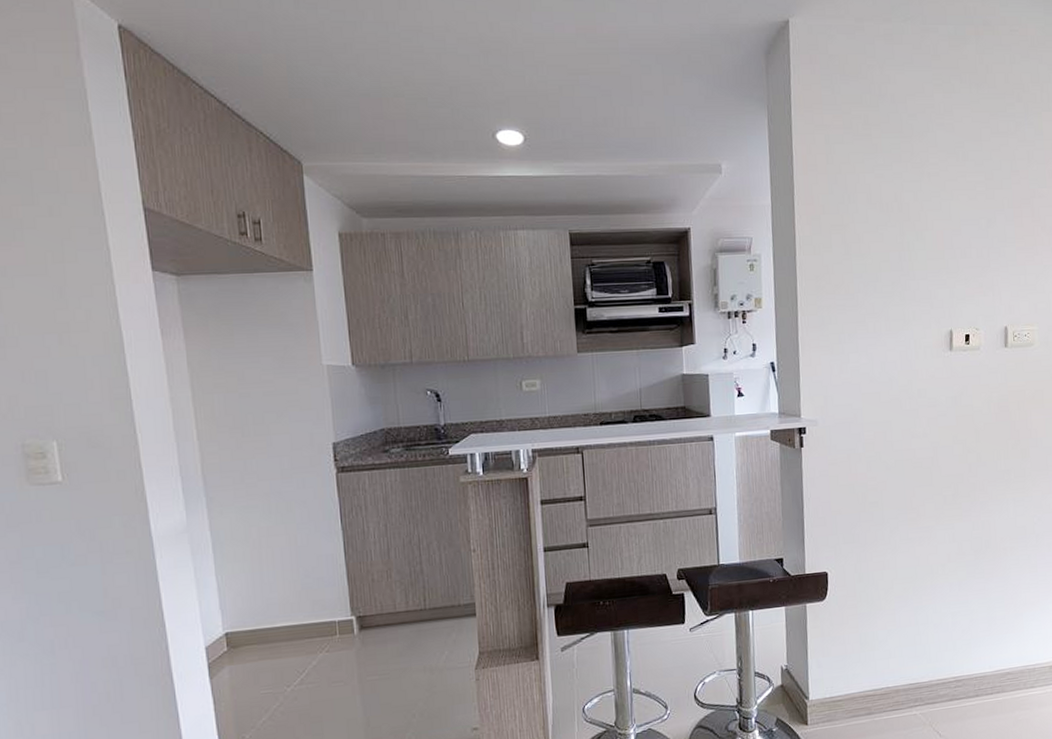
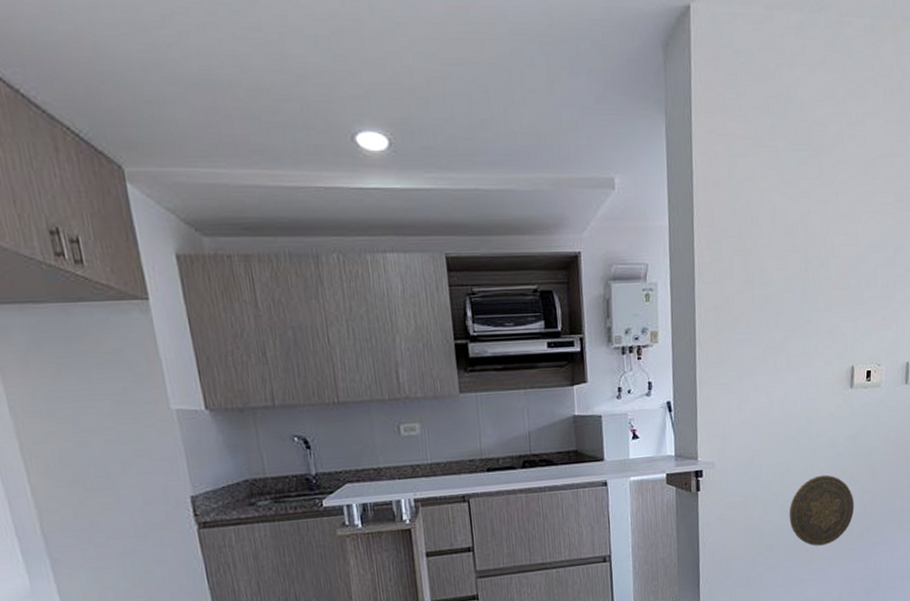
decorative plate: none [892,434,959,505] -> present [789,474,855,546]

